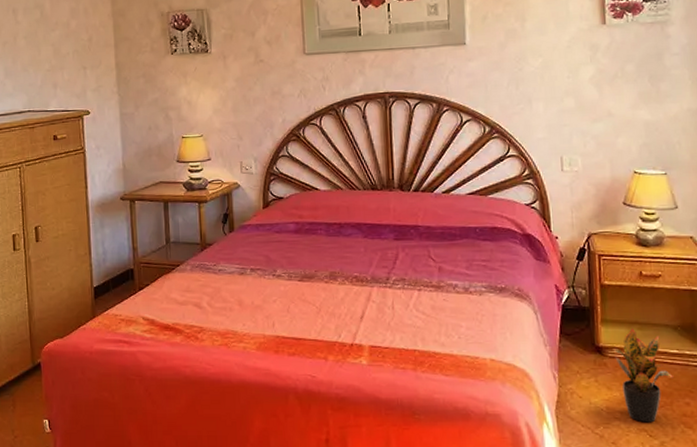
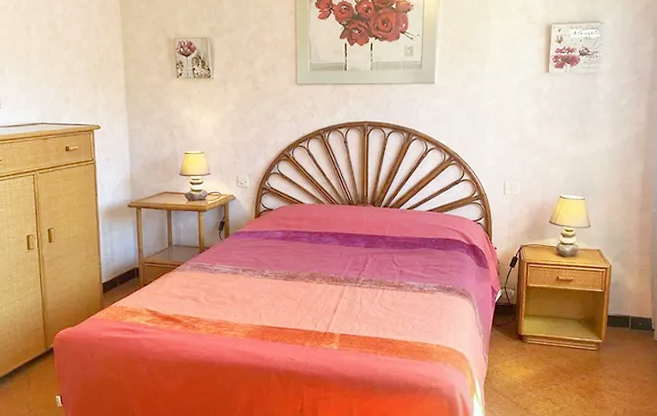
potted plant: present [613,328,673,423] -> none [531,320,575,394]

